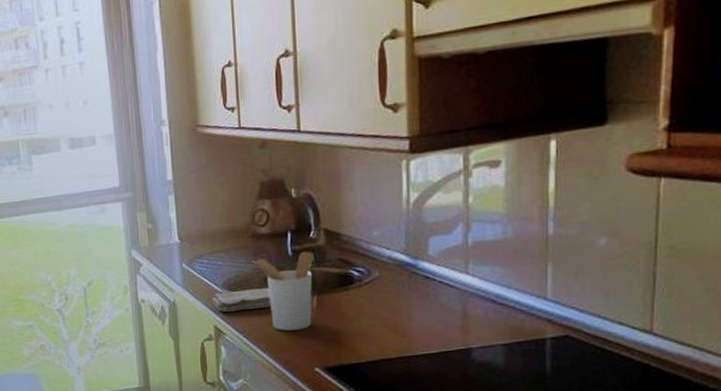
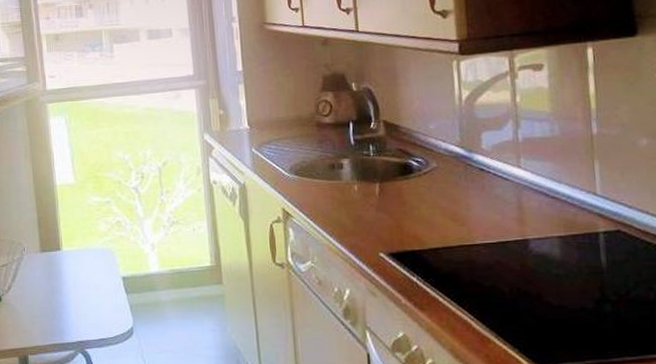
washcloth: present [211,288,272,312] -> none [279,174,337,195]
utensil holder: present [252,251,315,331] -> none [317,140,376,216]

